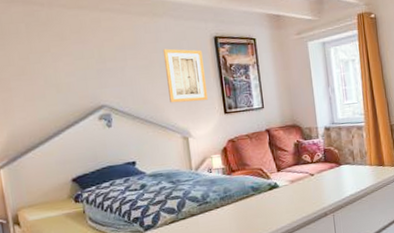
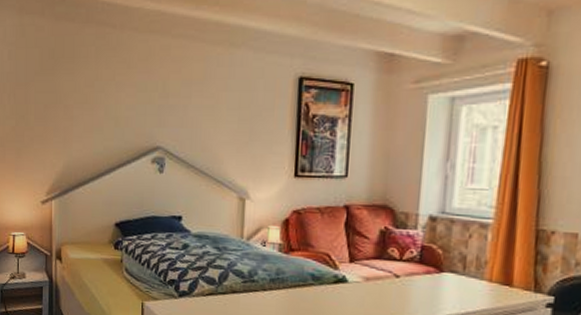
wall art: present [162,48,208,103] -> none [231,87,280,158]

